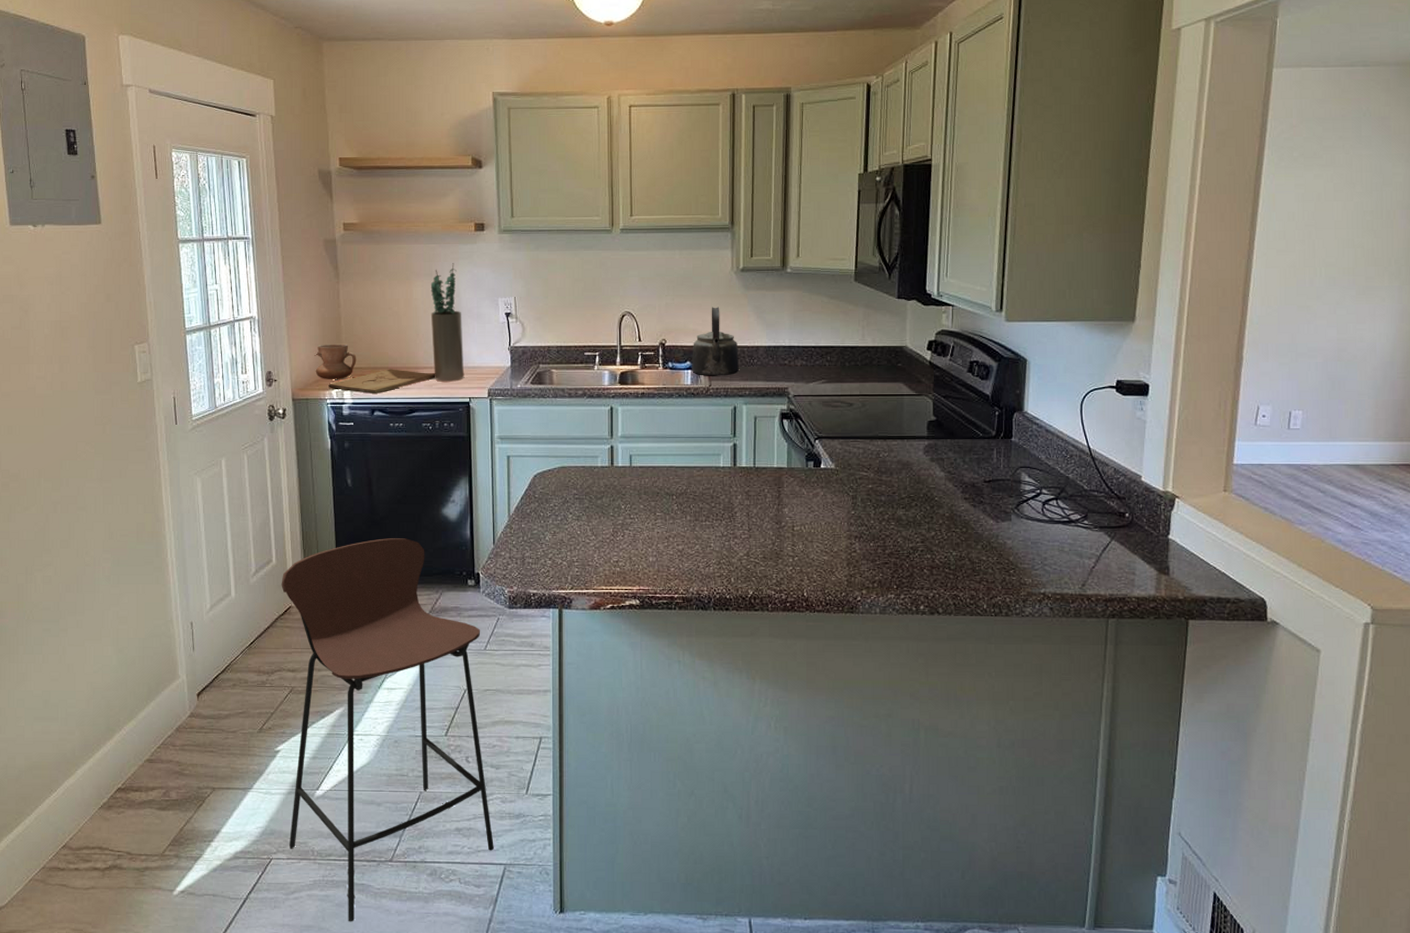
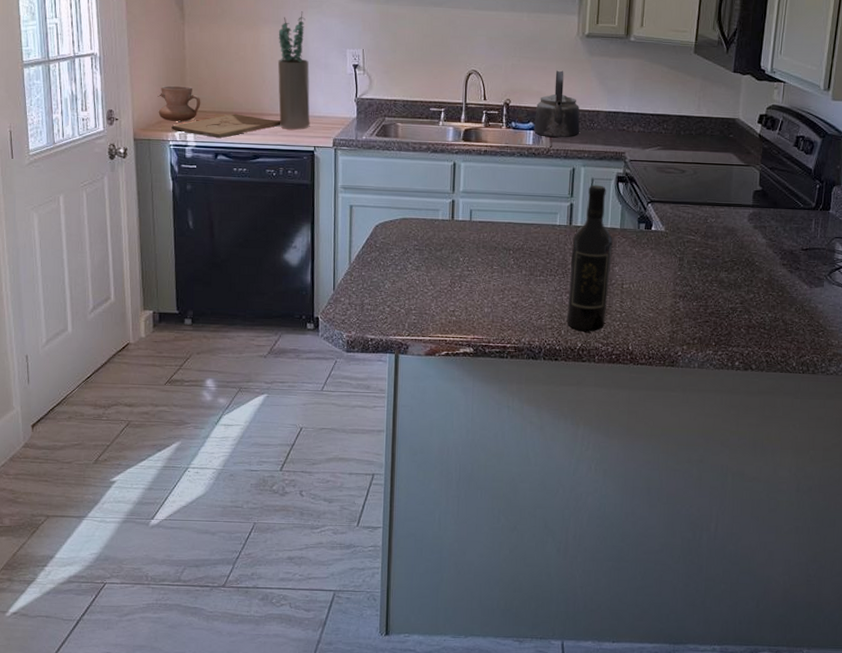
bar stool: present [281,538,494,922] -> none [119,280,325,643]
wine bottle: none [736,423,780,578] -> present [566,184,613,332]

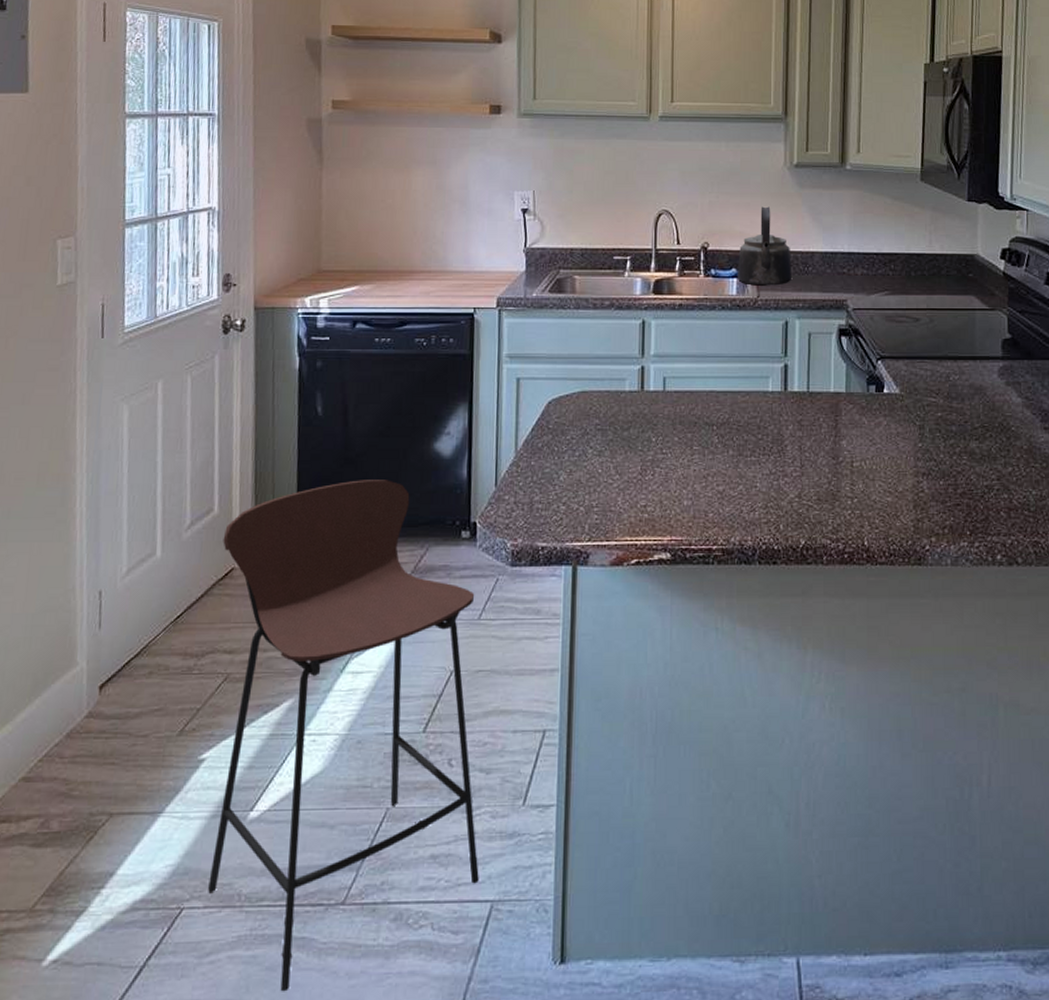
bar stool: none [119,280,325,643] -> present [208,480,479,992]
ceramic jug: present [157,85,201,122] -> none [285,241,339,284]
cutting board: present [171,114,281,139] -> none [301,272,435,303]
vase: present [277,11,310,130] -> none [431,150,470,289]
wine bottle: present [566,184,613,332] -> none [786,340,838,524]

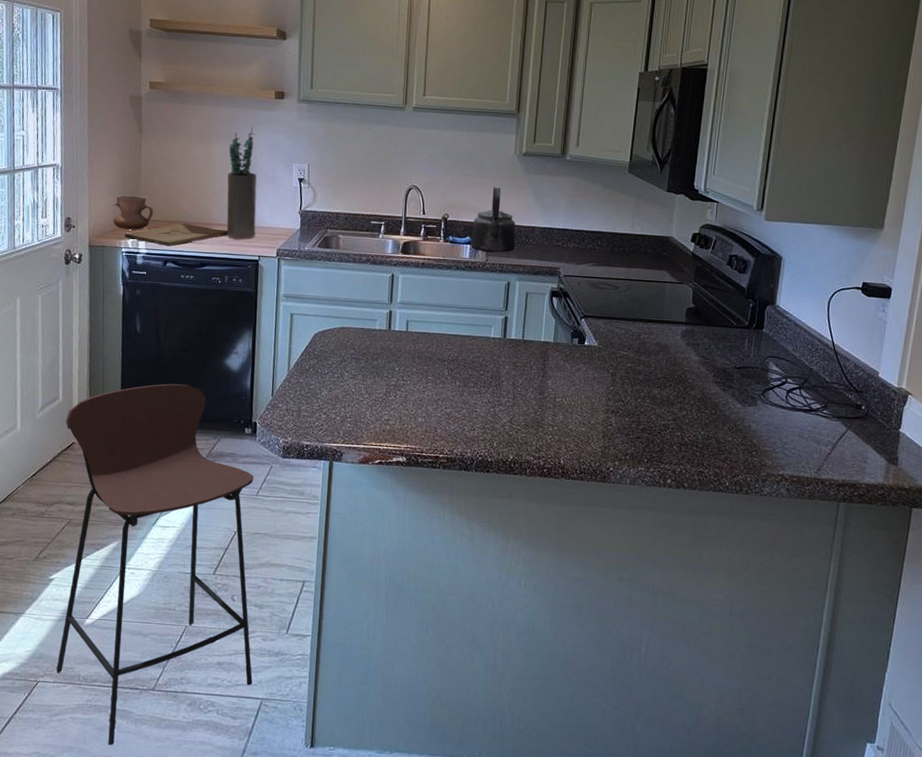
ceramic jug: none [285,241,339,284] -> present [113,195,154,230]
cutting board: none [301,272,435,303] -> present [124,223,228,247]
vase: none [431,150,470,289] -> present [226,127,258,240]

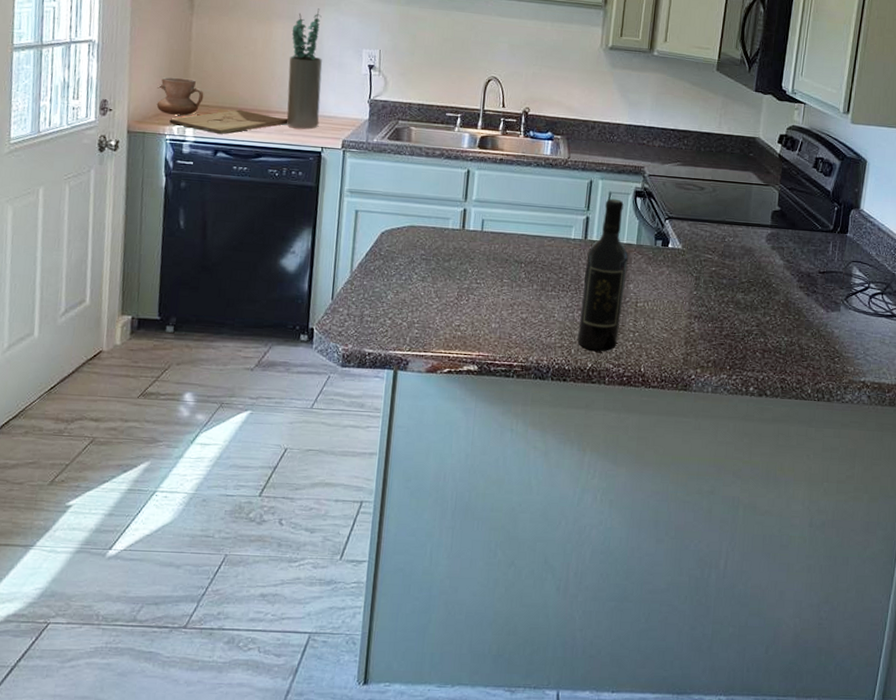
bar stool: present [56,383,254,746] -> none [71,285,309,693]
kettle: present [471,187,516,253] -> none [552,81,600,150]
wine bottle: none [499,298,546,444] -> present [577,198,629,351]

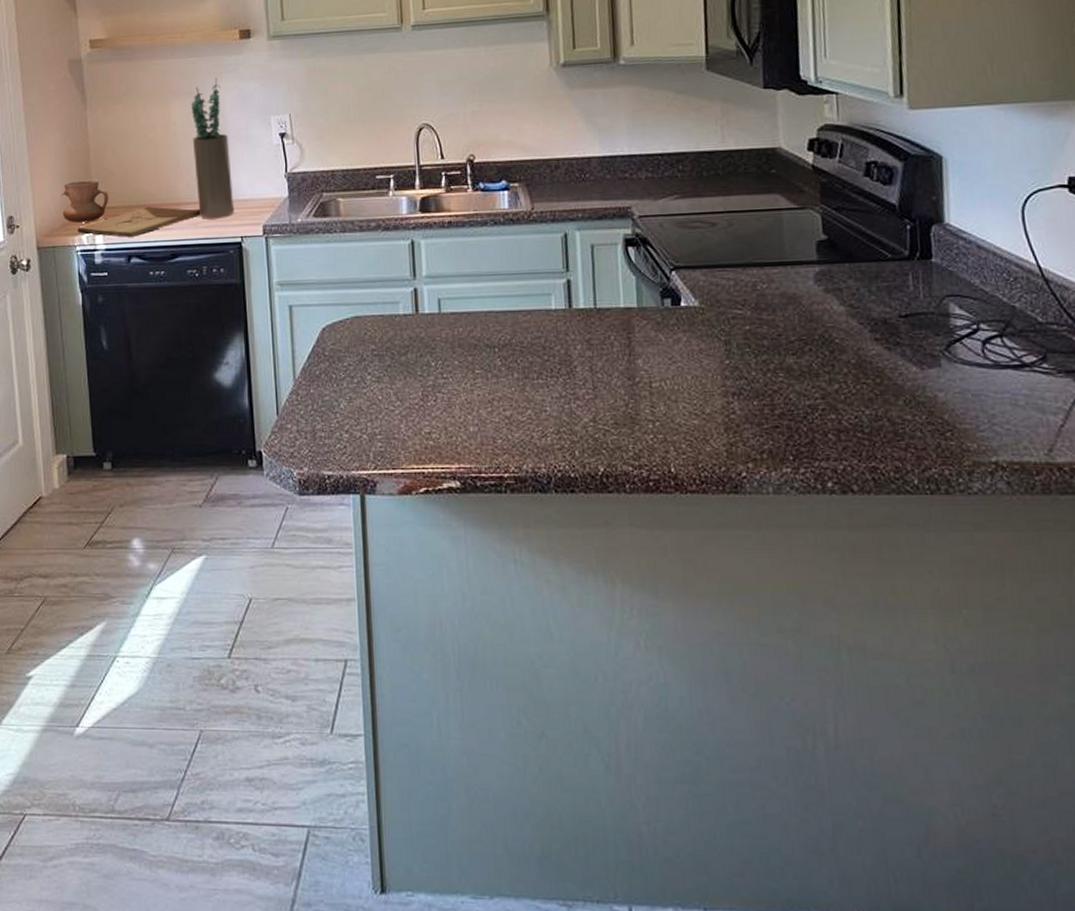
wine bottle: present [577,198,629,351] -> none [575,252,634,450]

